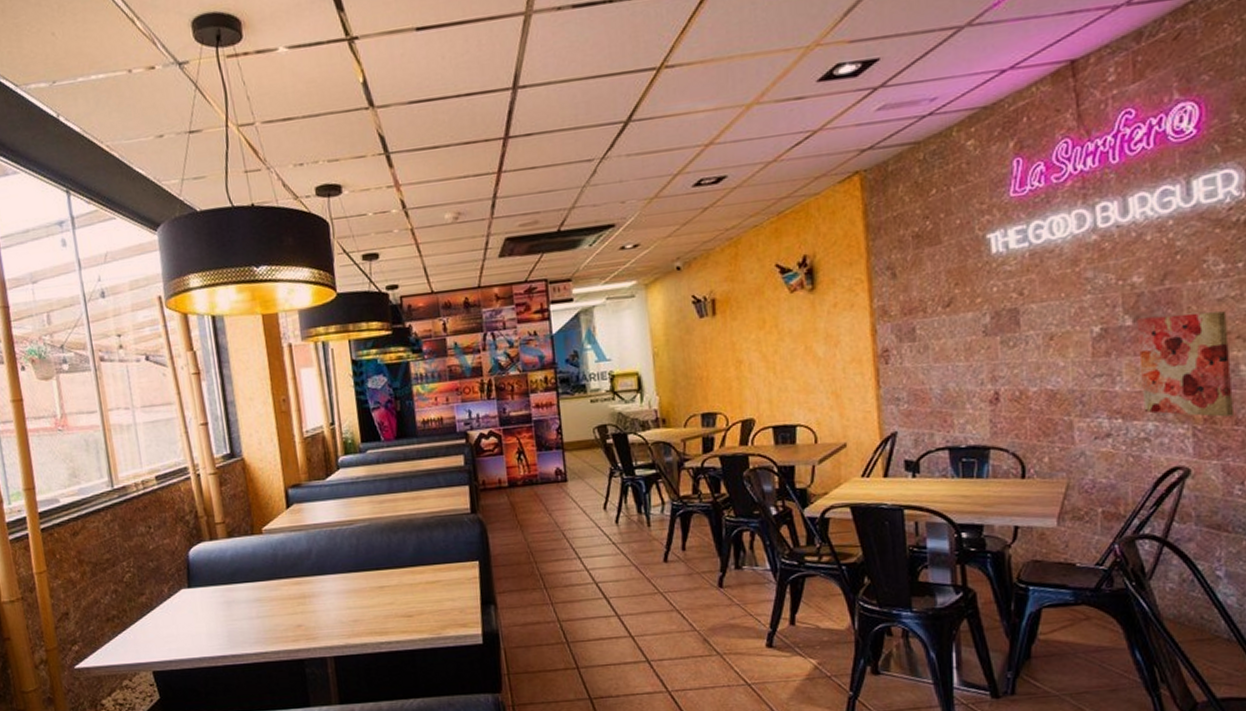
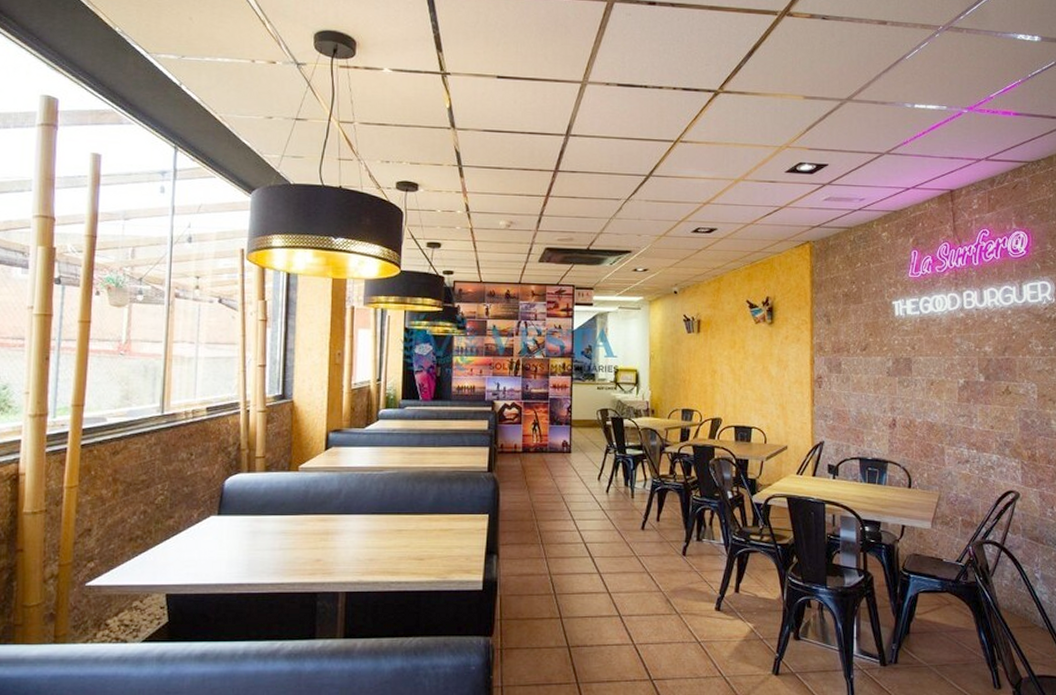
wall art: present [1137,311,1235,417] -> none [987,377,1048,457]

